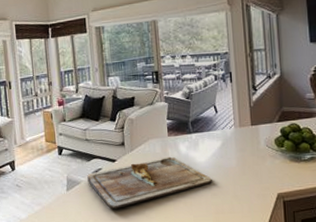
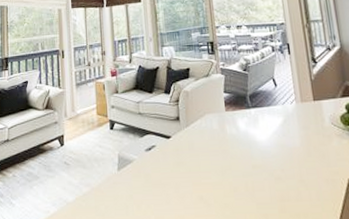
cutting board: present [87,156,212,209] -> none [140,134,275,192]

